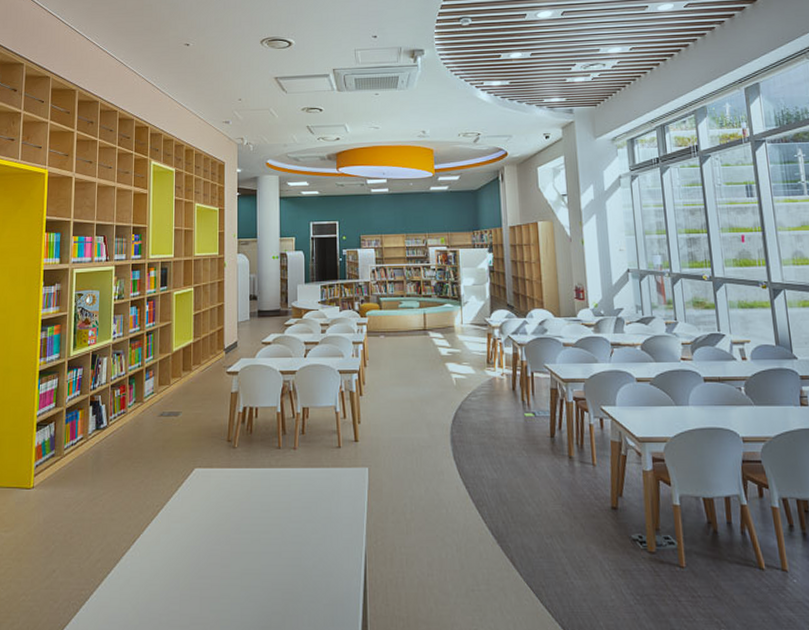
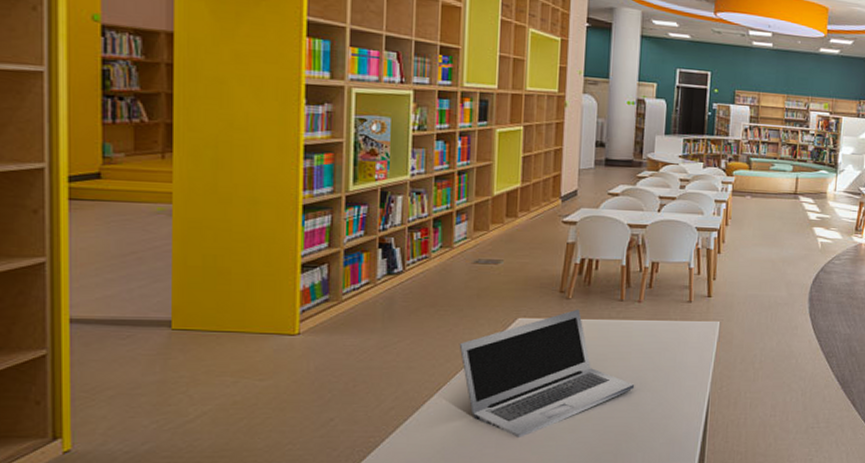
laptop: none [149,458,297,594] -> present [459,309,635,437]

